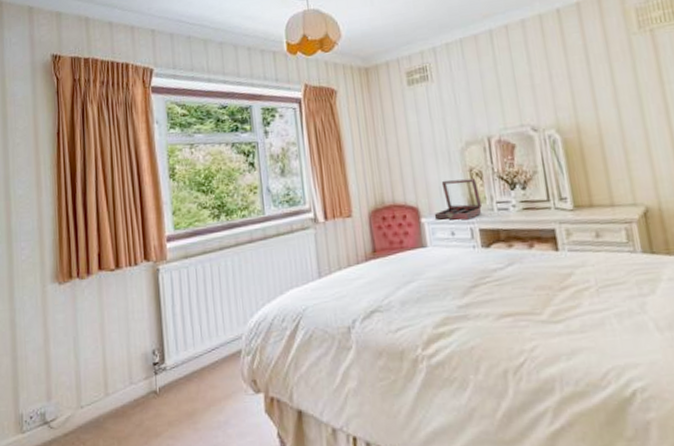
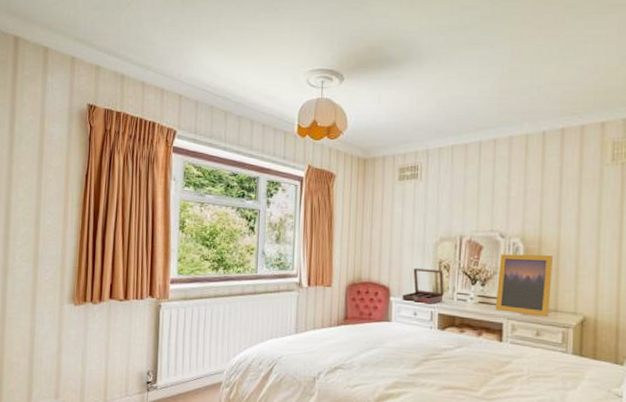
picture frame: none [536,143,606,216] -> present [495,254,553,317]

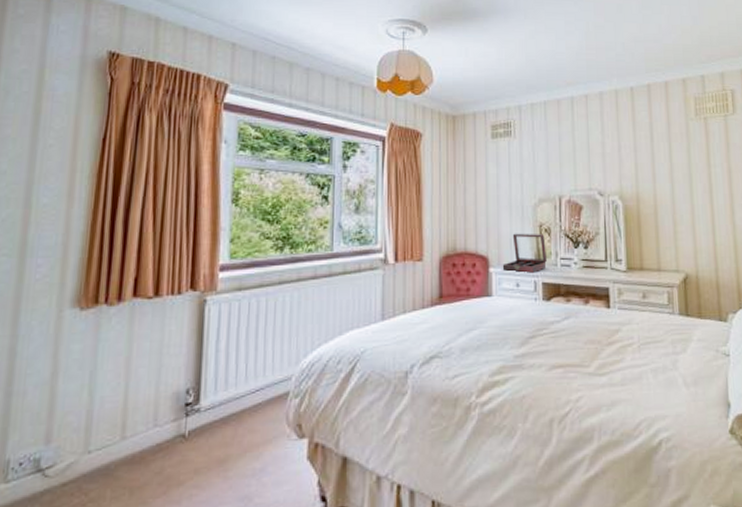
picture frame: present [495,254,553,317] -> none [600,212,653,277]

